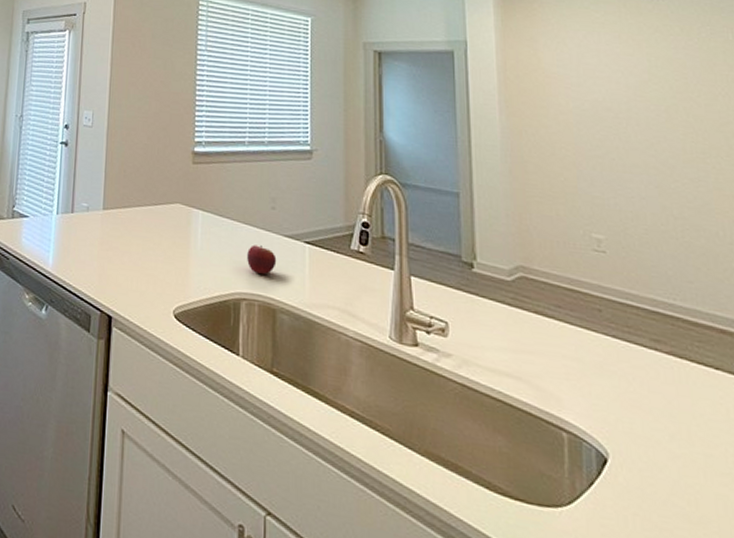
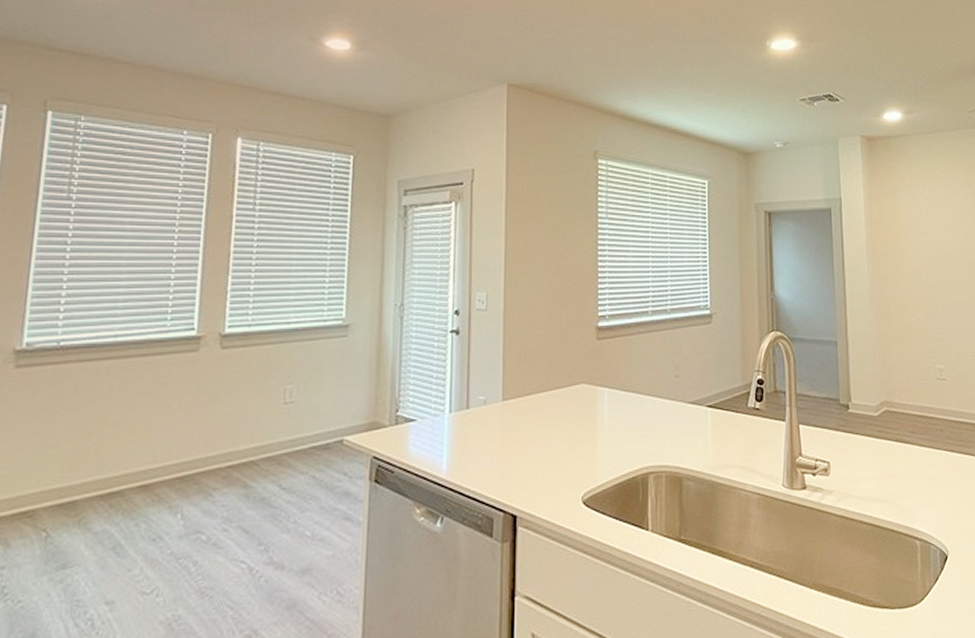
fruit: present [247,245,277,274] -> none [654,415,682,444]

